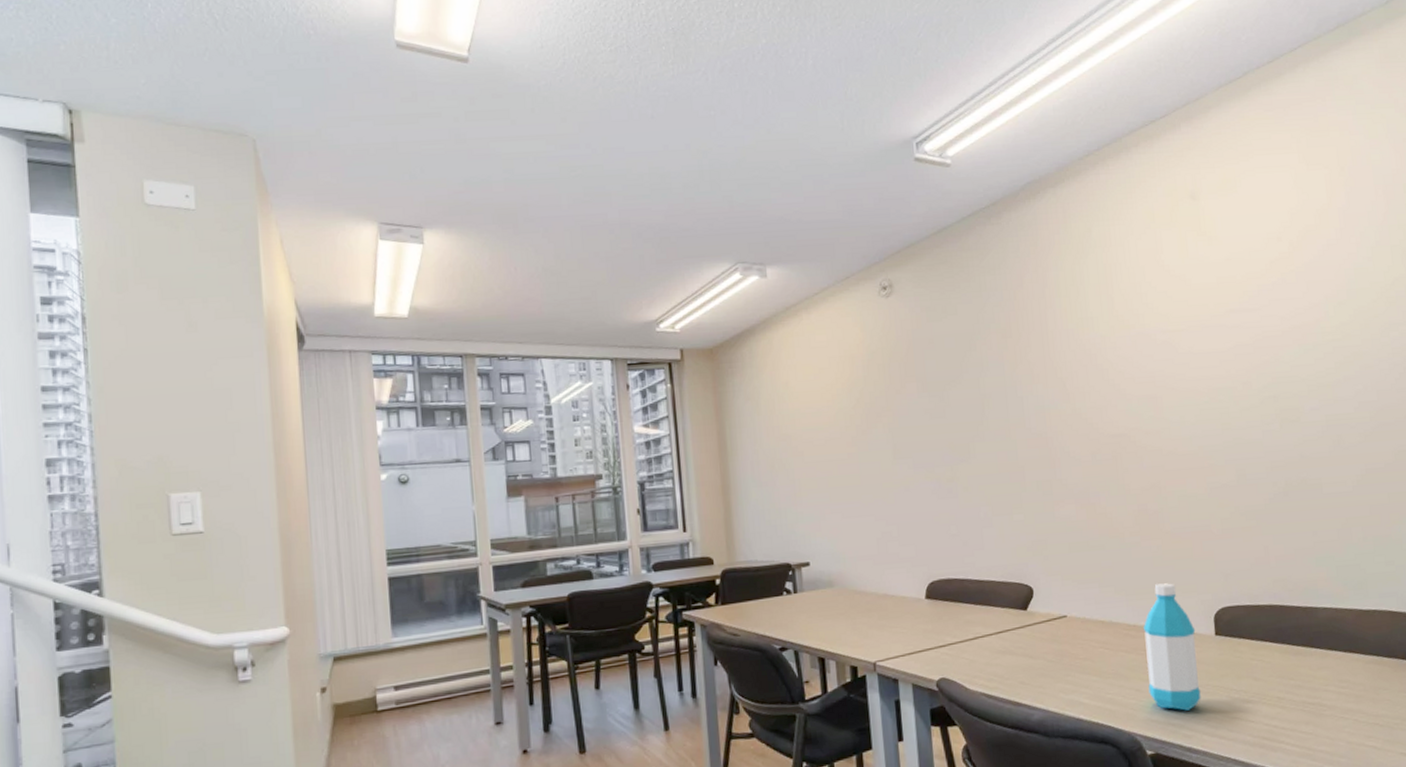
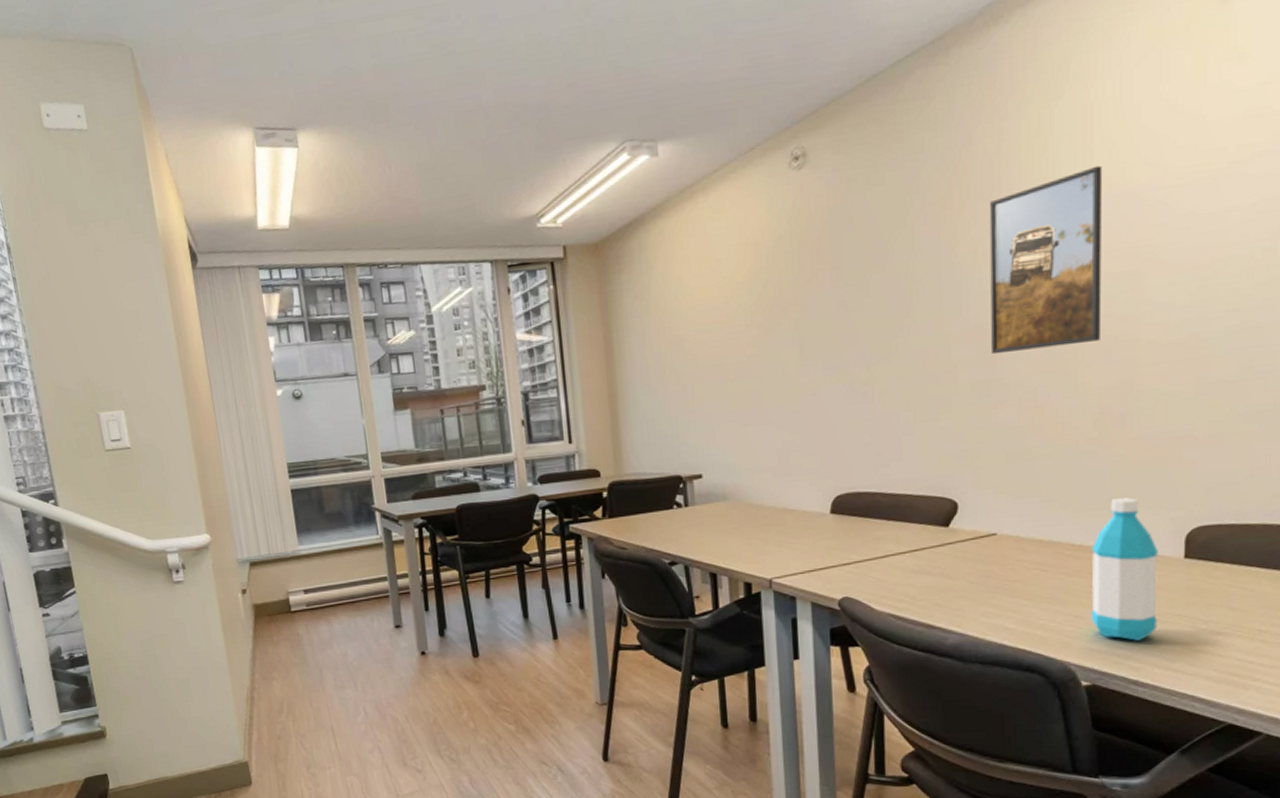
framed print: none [1039,311,1133,459] -> present [989,165,1103,355]

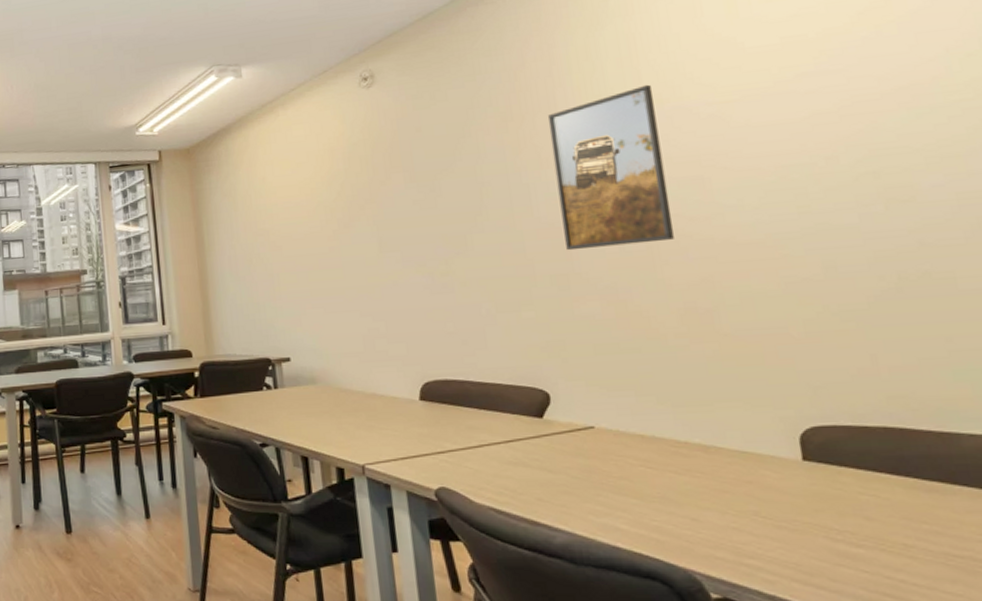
water bottle: present [1091,498,1159,641] -> none [699,394,786,550]

